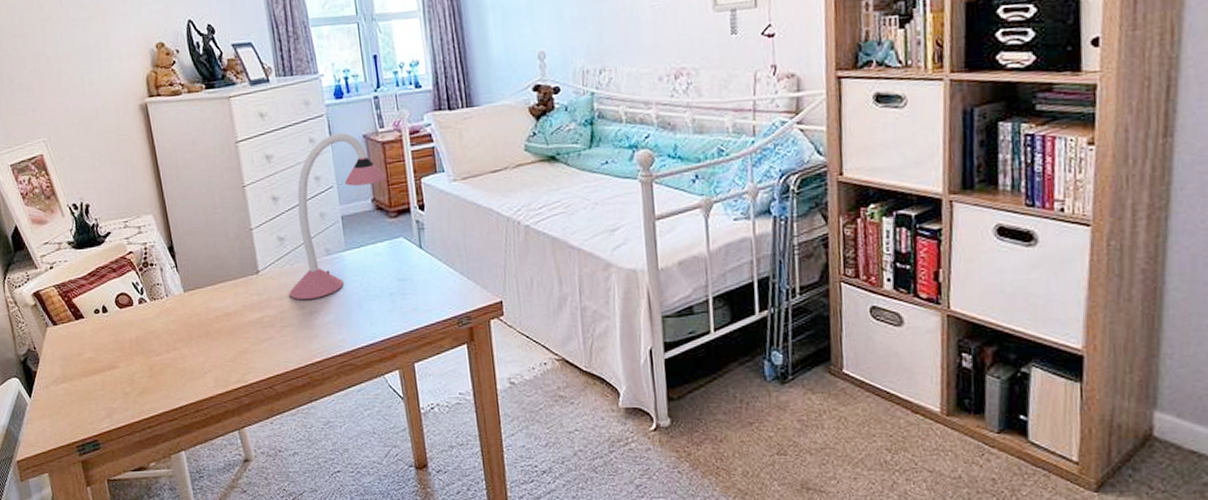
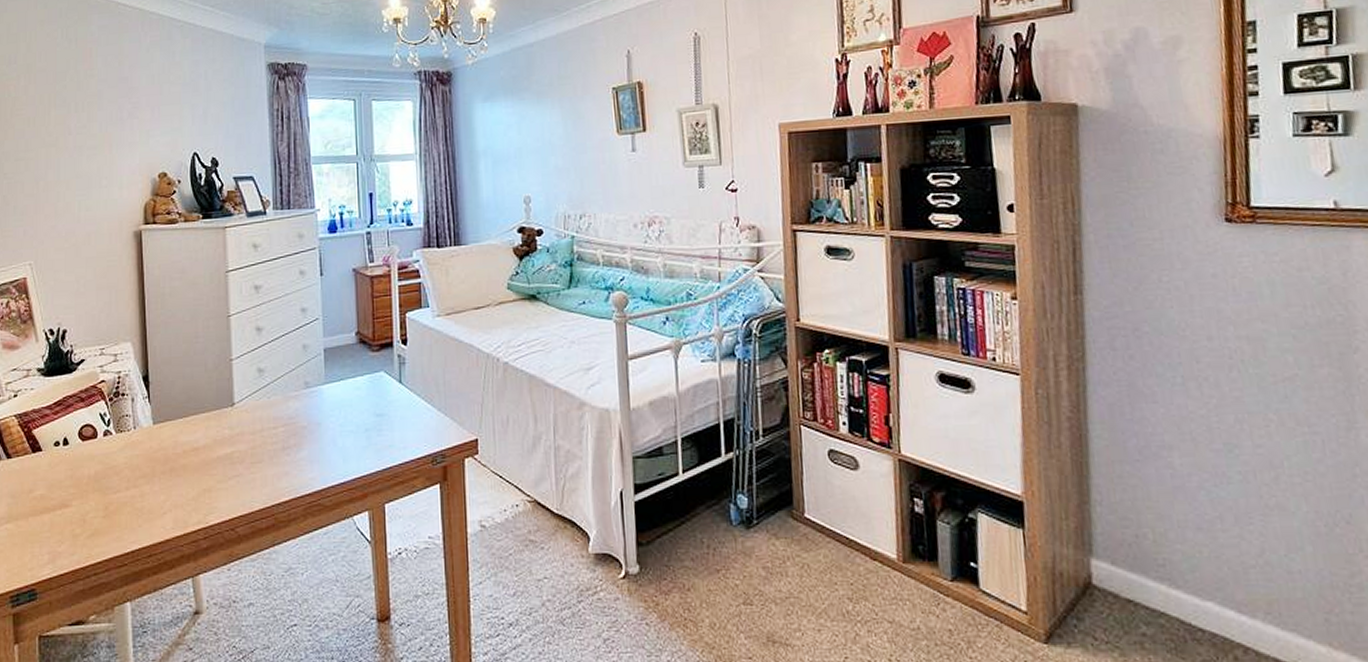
desk lamp: present [289,132,387,299] -> none [263,265,373,434]

